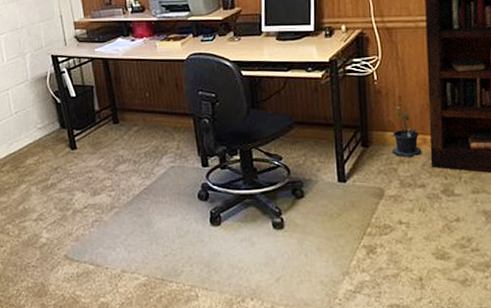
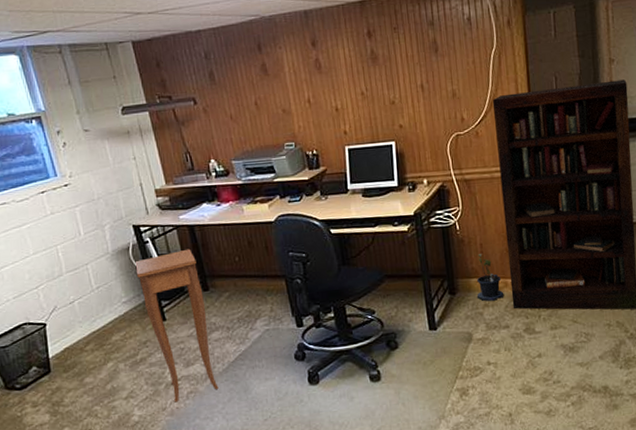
side table: none [51,81,122,229] -> present [135,248,219,403]

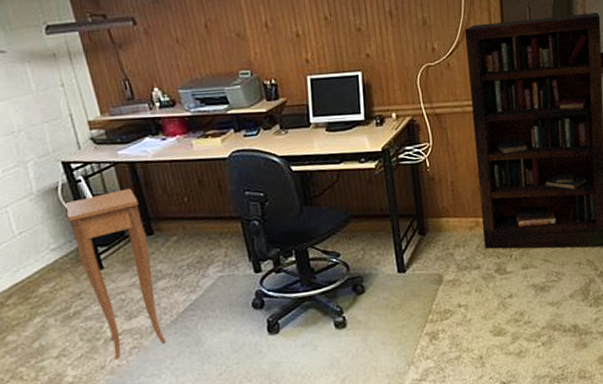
potted plant: present [476,254,504,302] -> none [447,192,476,242]

